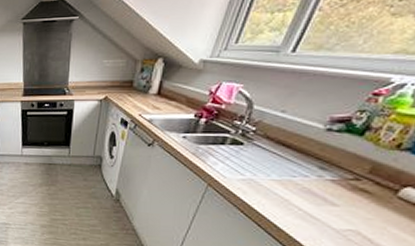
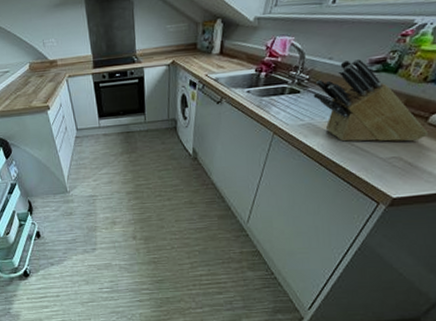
knife block: none [258,114,398,216] -> present [313,58,429,142]

